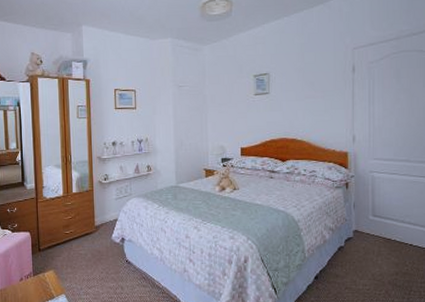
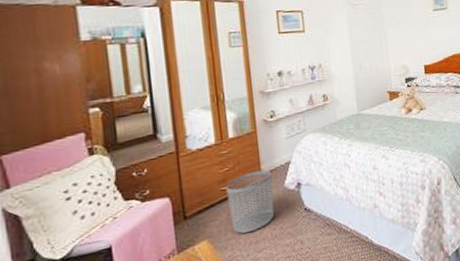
waste bin: none [69,222,103,272] -> present [226,170,275,234]

